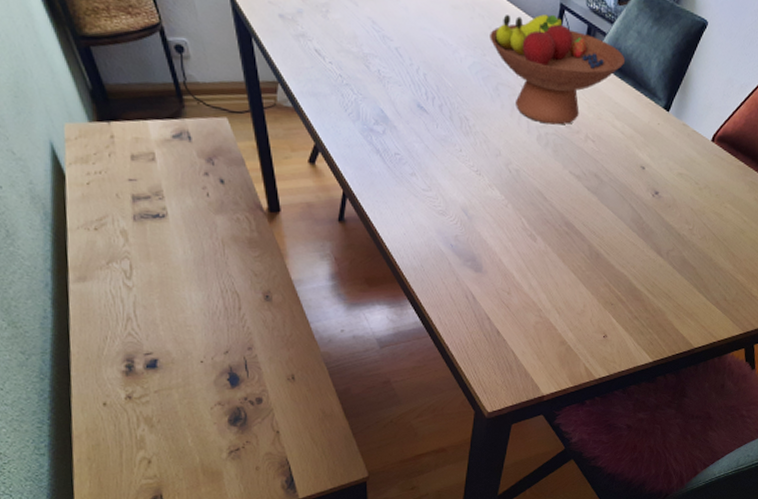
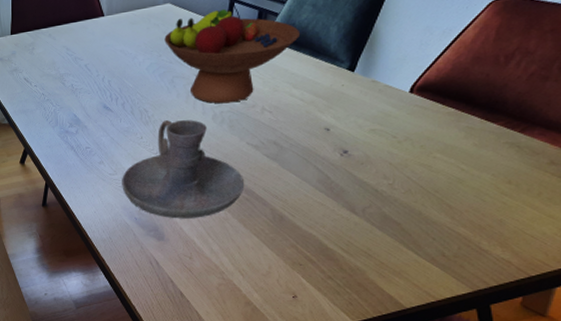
candle holder: none [437,134,565,250] -> present [122,120,243,219]

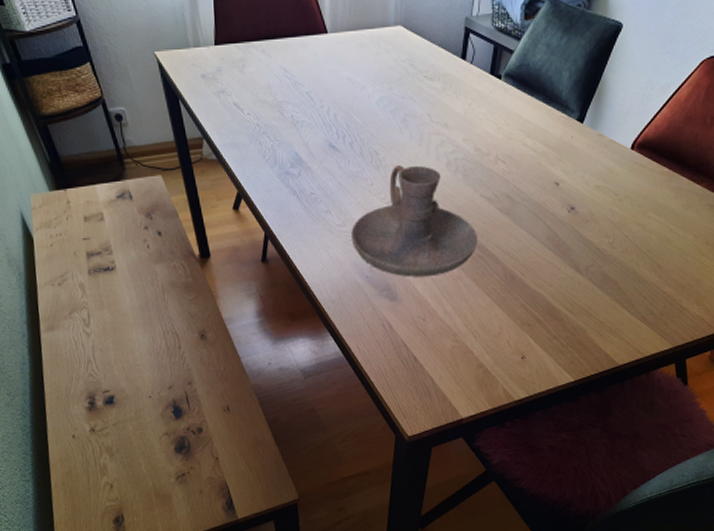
fruit bowl: present [164,8,299,104] -> none [396,39,533,150]

